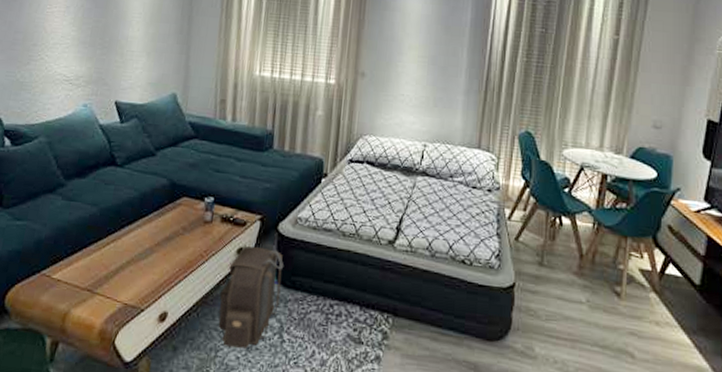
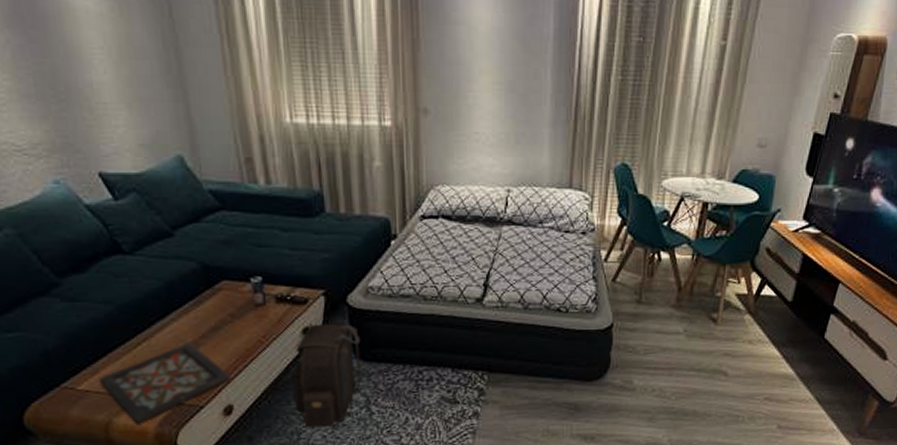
decorative tray: none [70,248,172,318] -> present [99,343,232,424]

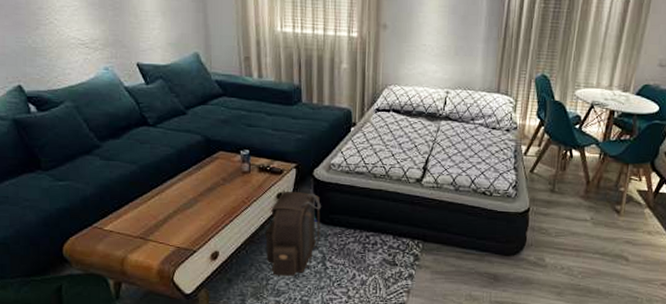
decorative tray: present [99,343,232,424] -> none [121,199,220,261]

